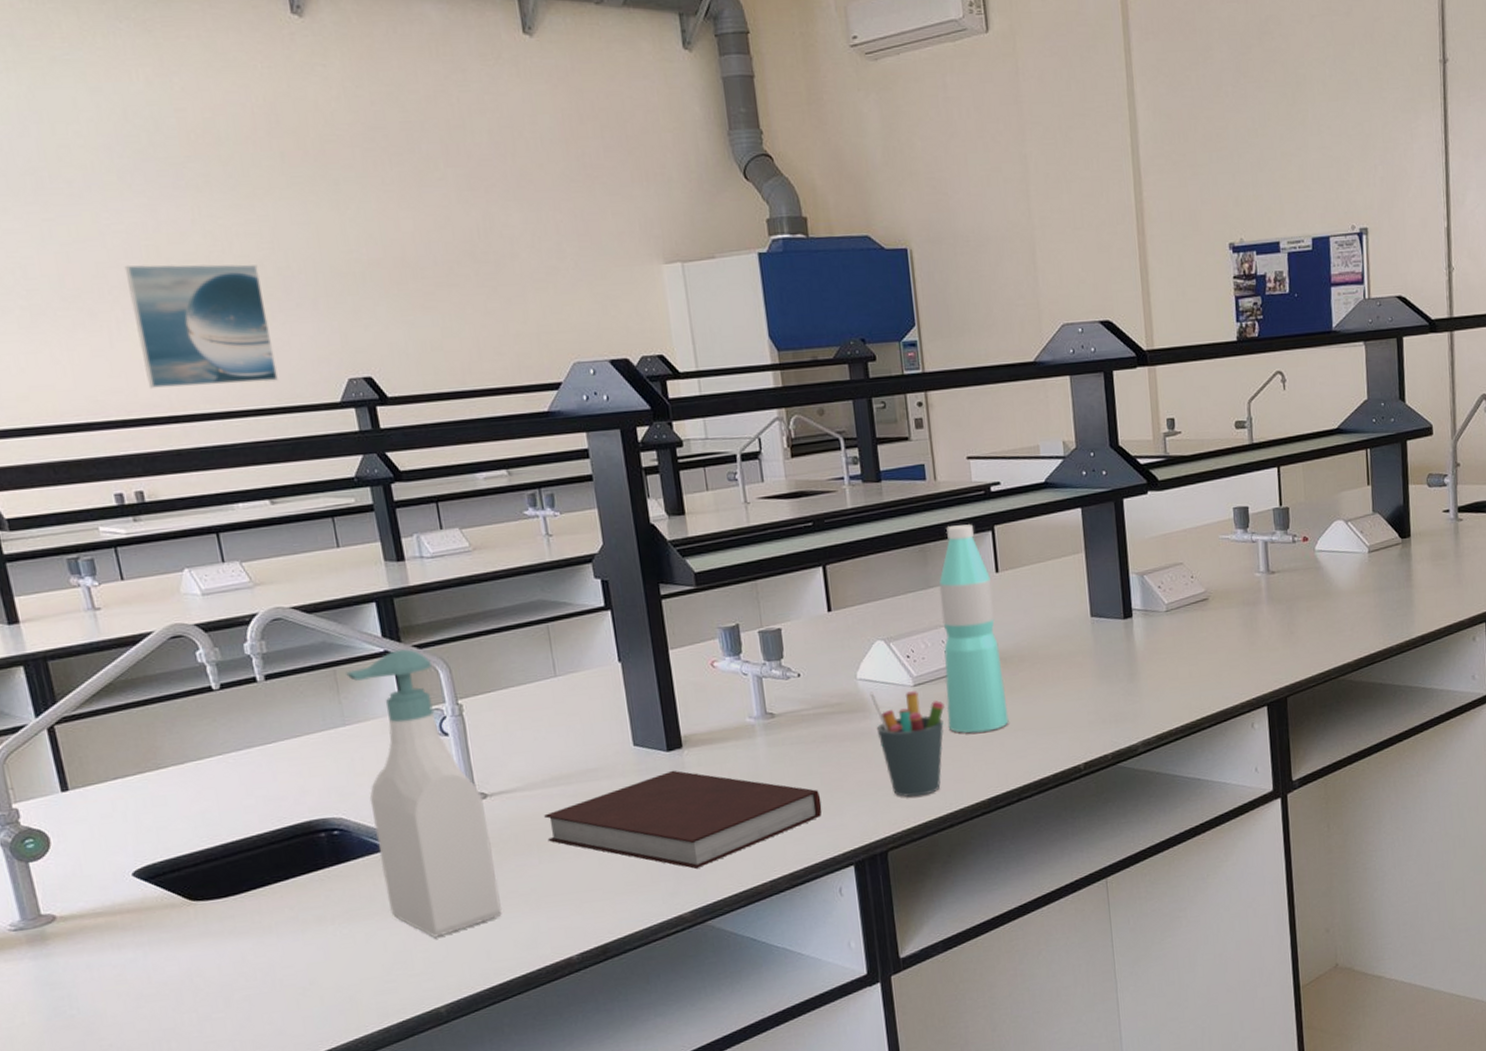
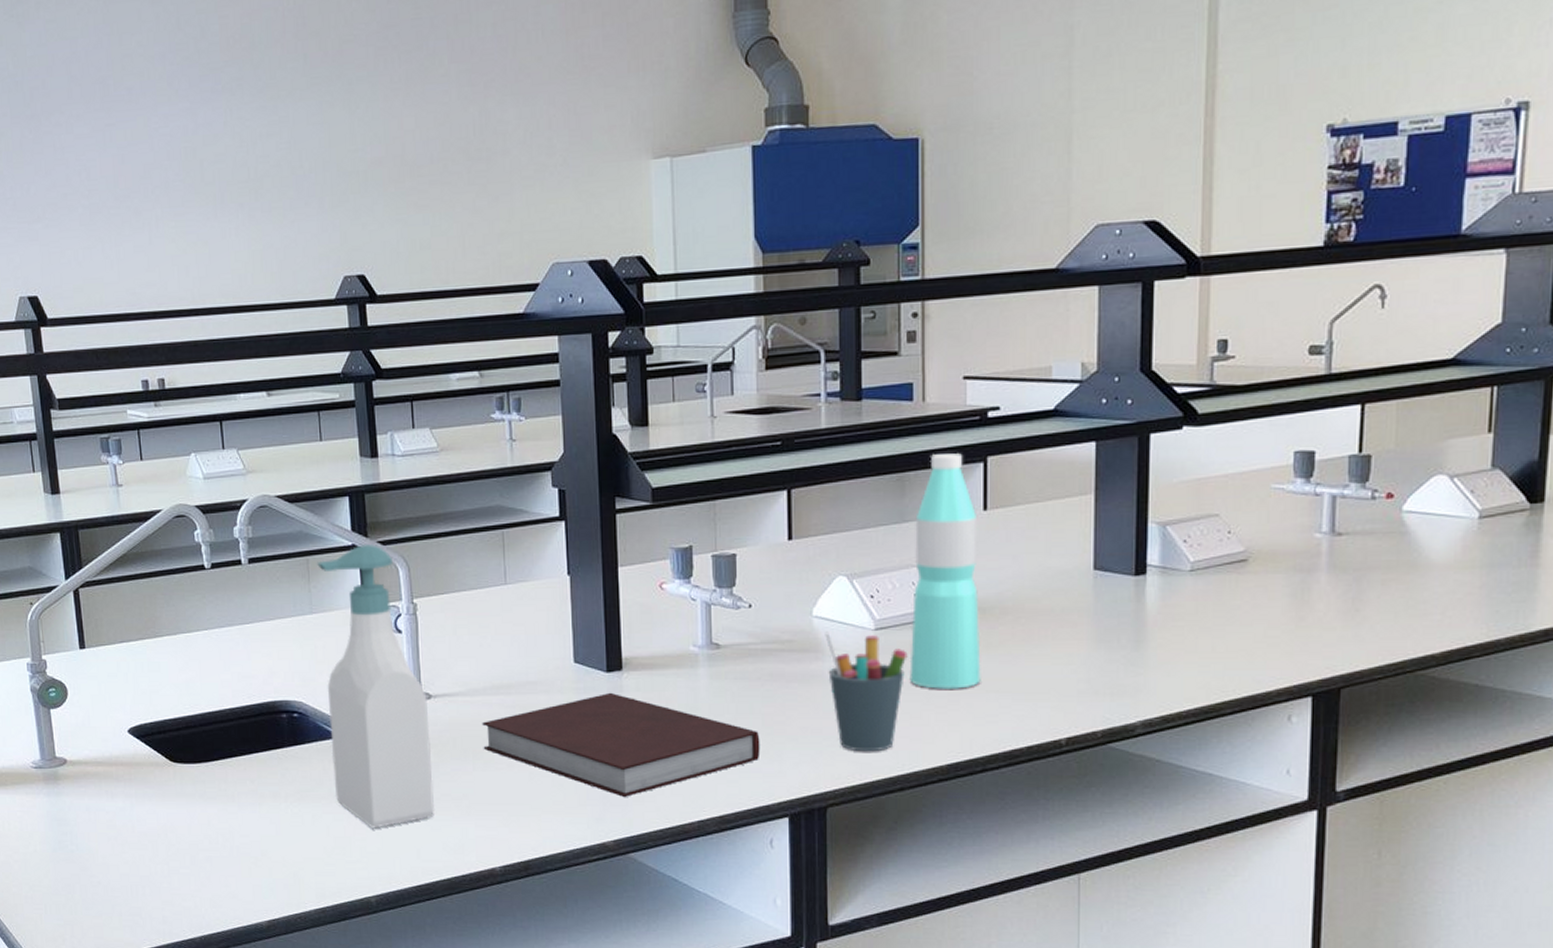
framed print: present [124,264,278,388] -> none [166,164,283,282]

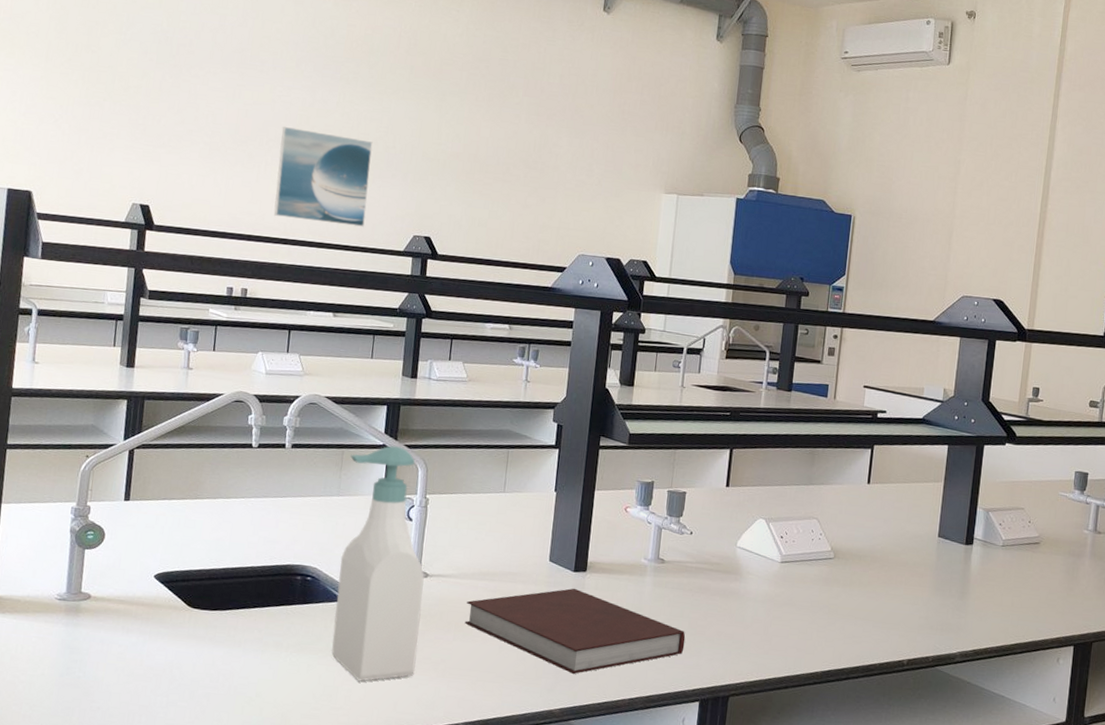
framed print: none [166,164,283,282] -> present [273,126,373,227]
pen holder: present [825,631,908,752] -> none [743,559,802,656]
water bottle: present [909,453,981,689] -> none [801,438,862,614]

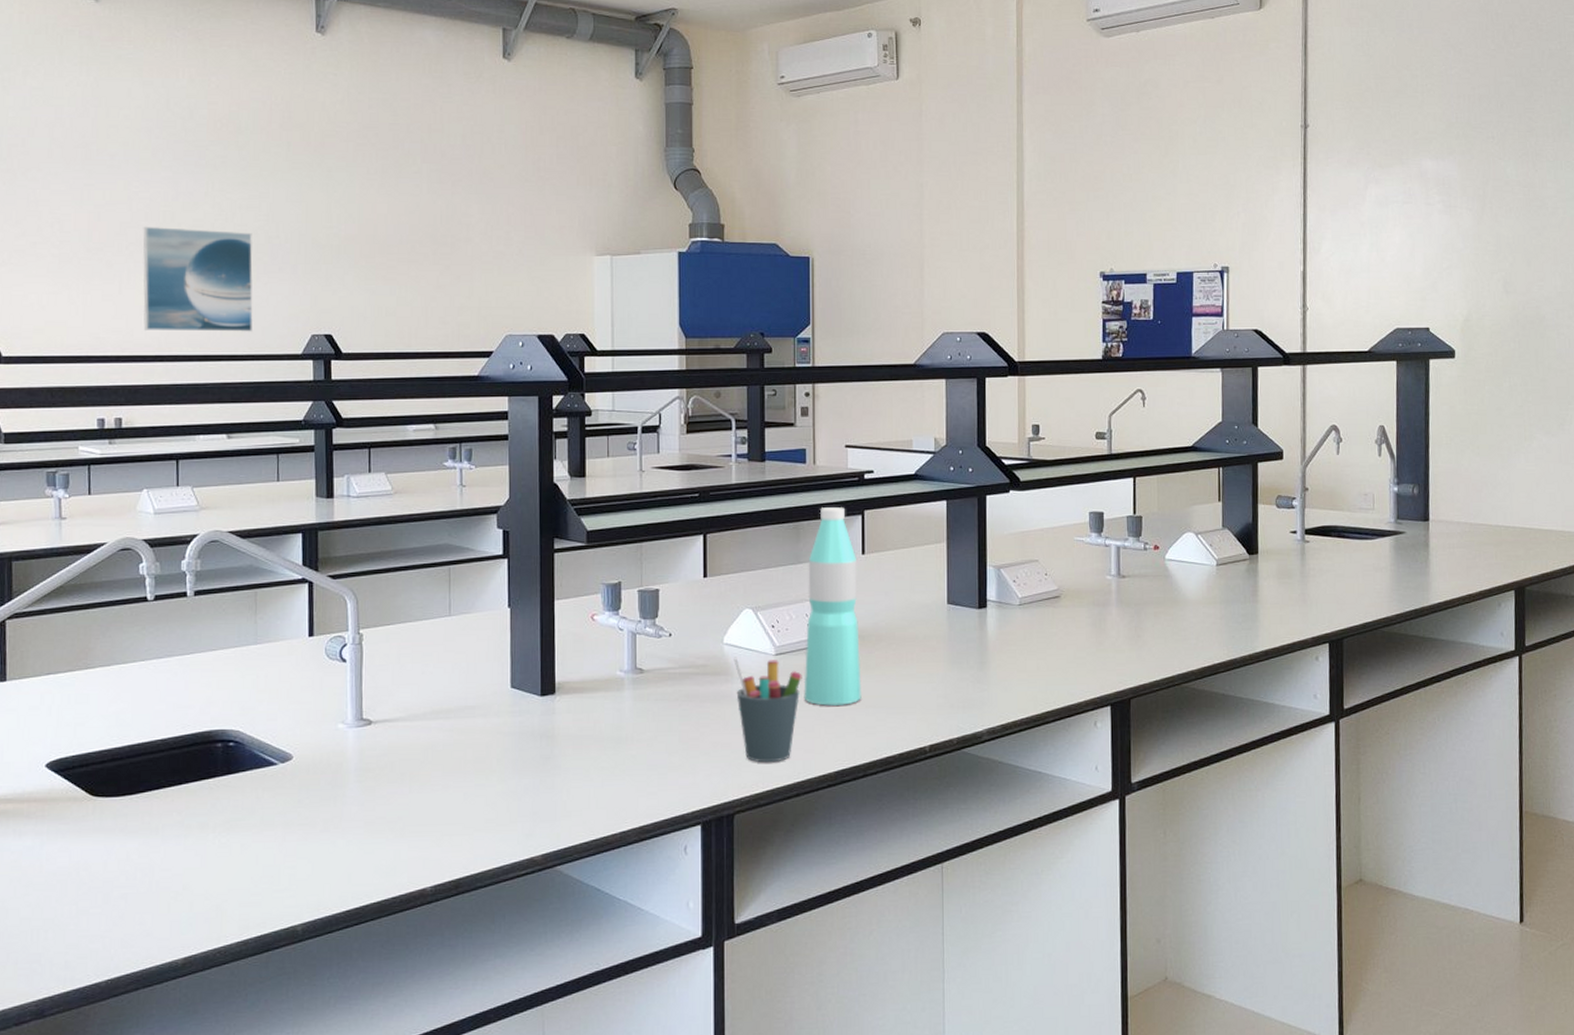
soap bottle: present [331,445,425,682] -> none [265,577,369,855]
notebook: present [464,588,686,674] -> none [420,714,677,813]
pen holder: none [743,559,802,656] -> present [733,657,802,763]
water bottle: none [801,438,862,614] -> present [804,507,862,706]

